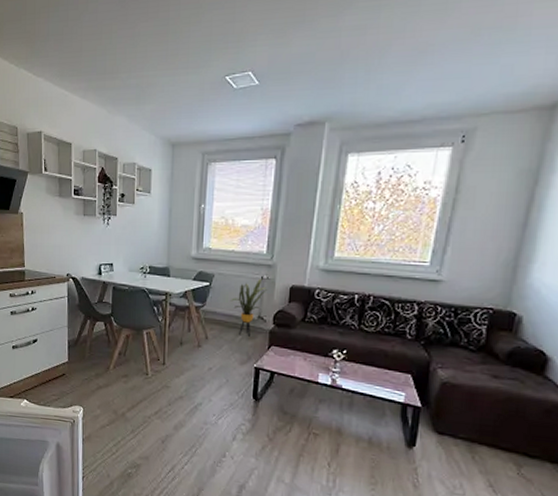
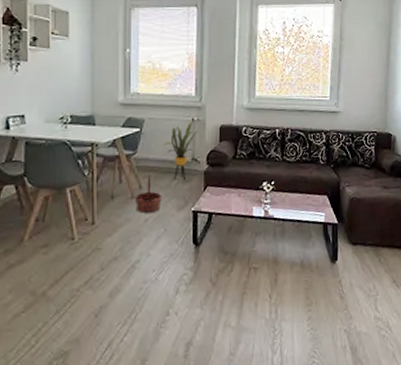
basket: none [200,326,226,363] -> present [134,174,162,213]

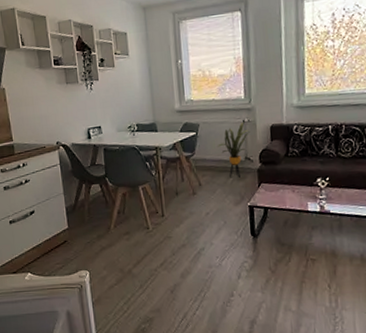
basket: present [134,174,162,213] -> none [195,173,220,208]

